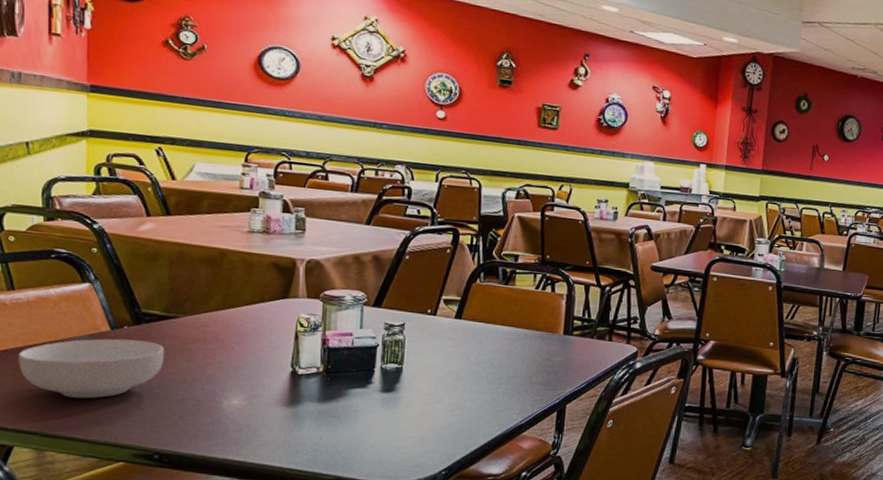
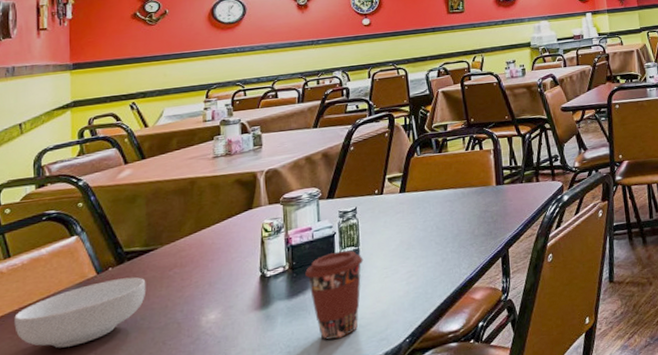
coffee cup: none [341,364,406,454] -> present [305,250,364,340]

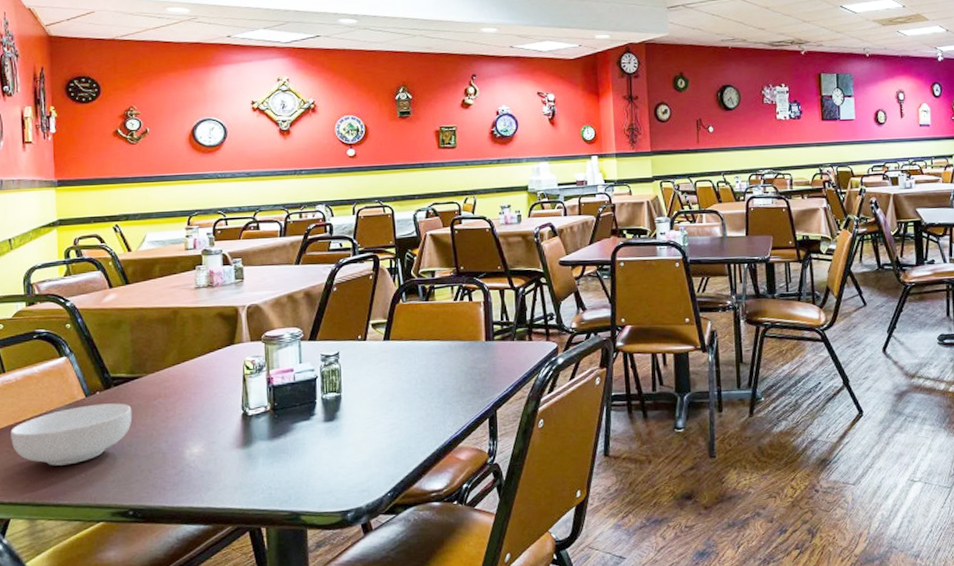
coffee cup: present [305,250,364,340] -> none [287,395,345,485]

